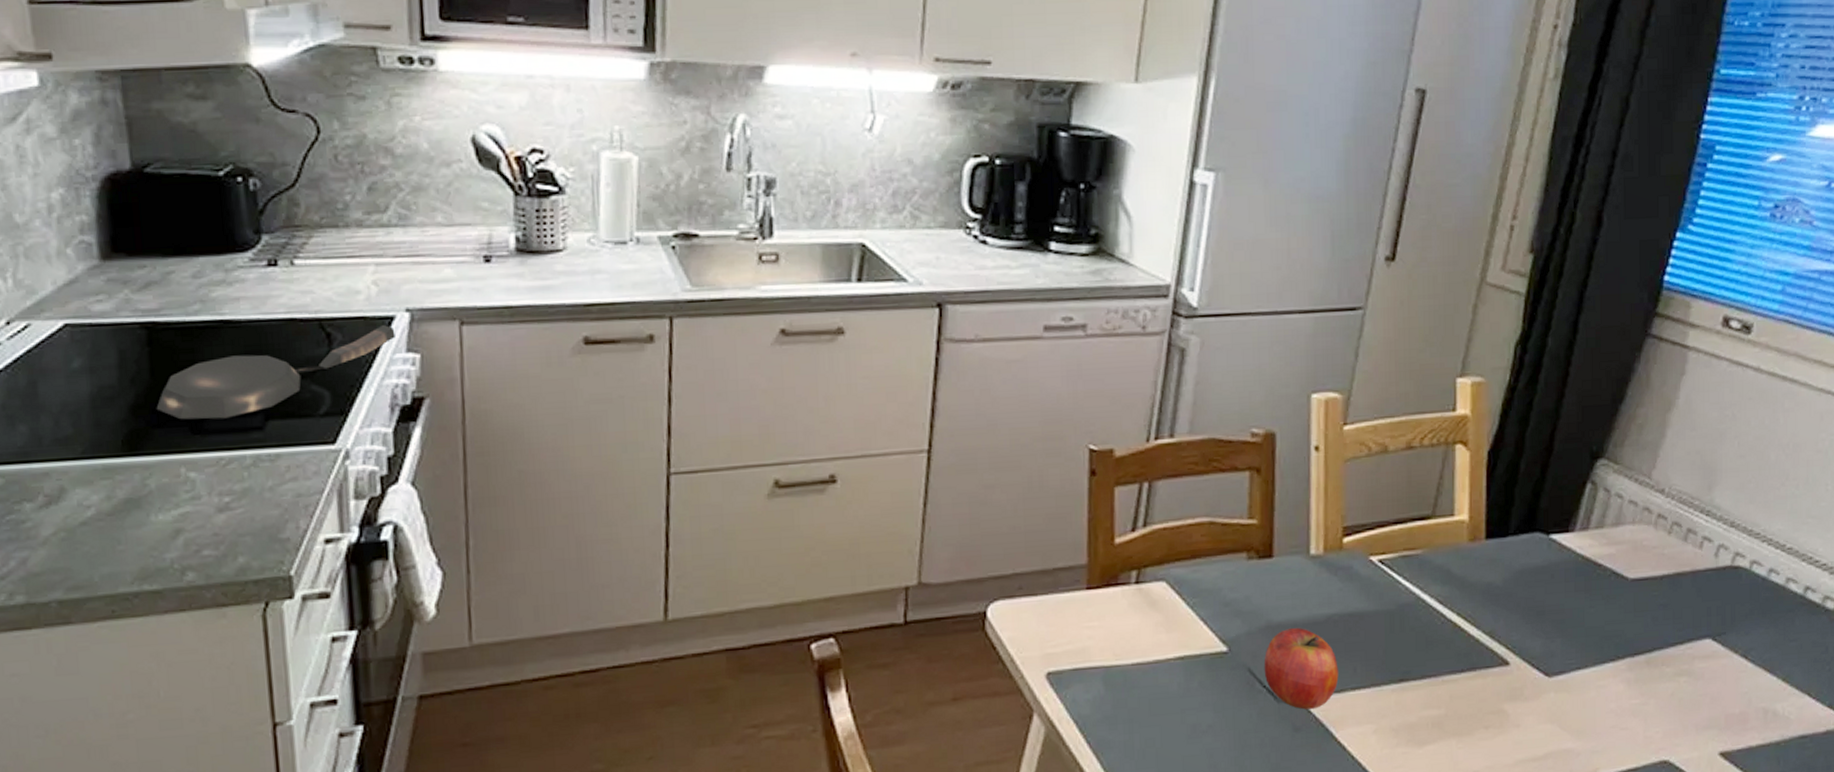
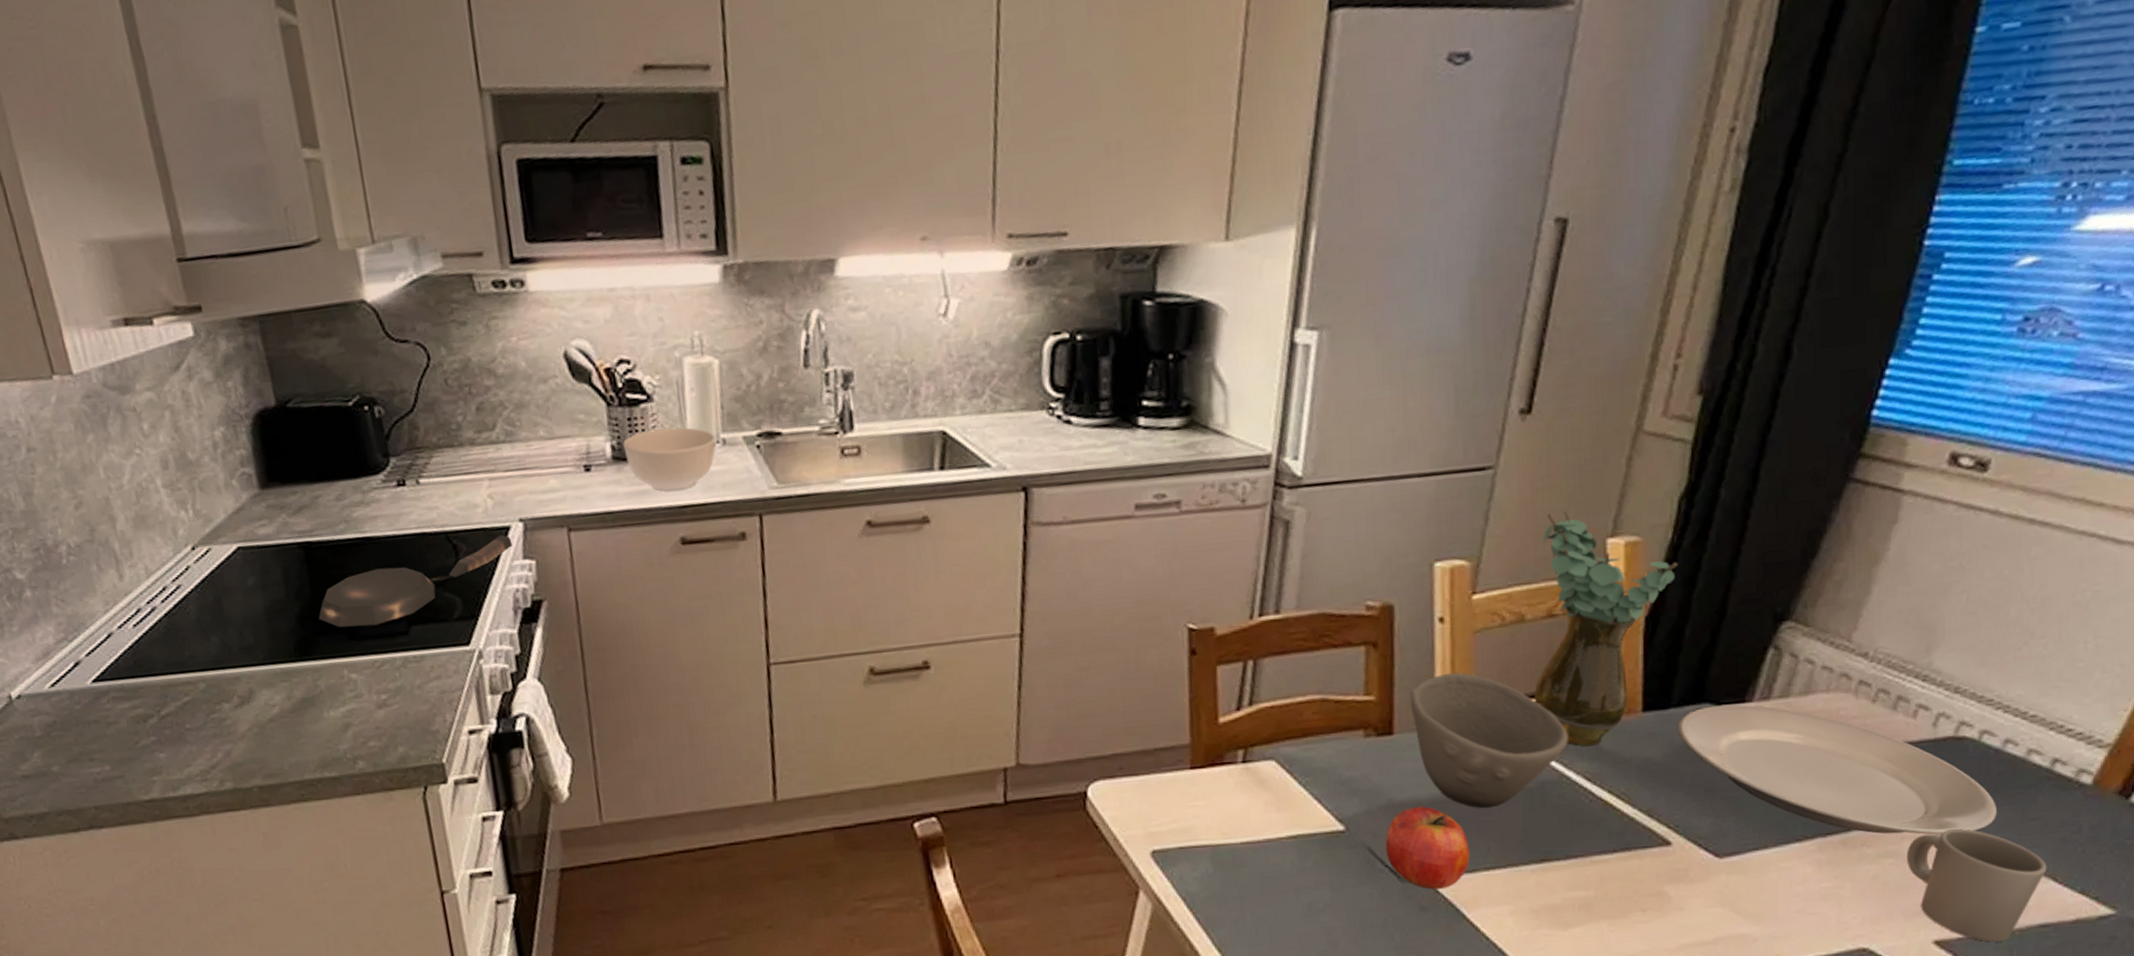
bowl: none [528,222,629,289] -> present [623,427,716,492]
bowl: none [1288,498,1424,630] -> present [1409,672,1568,809]
vase: none [1395,352,1514,571] -> present [1533,511,1678,747]
plate: none [1514,533,1766,655] -> present [1677,704,1998,835]
mug: none [1697,648,1804,753] -> present [1907,828,2047,943]

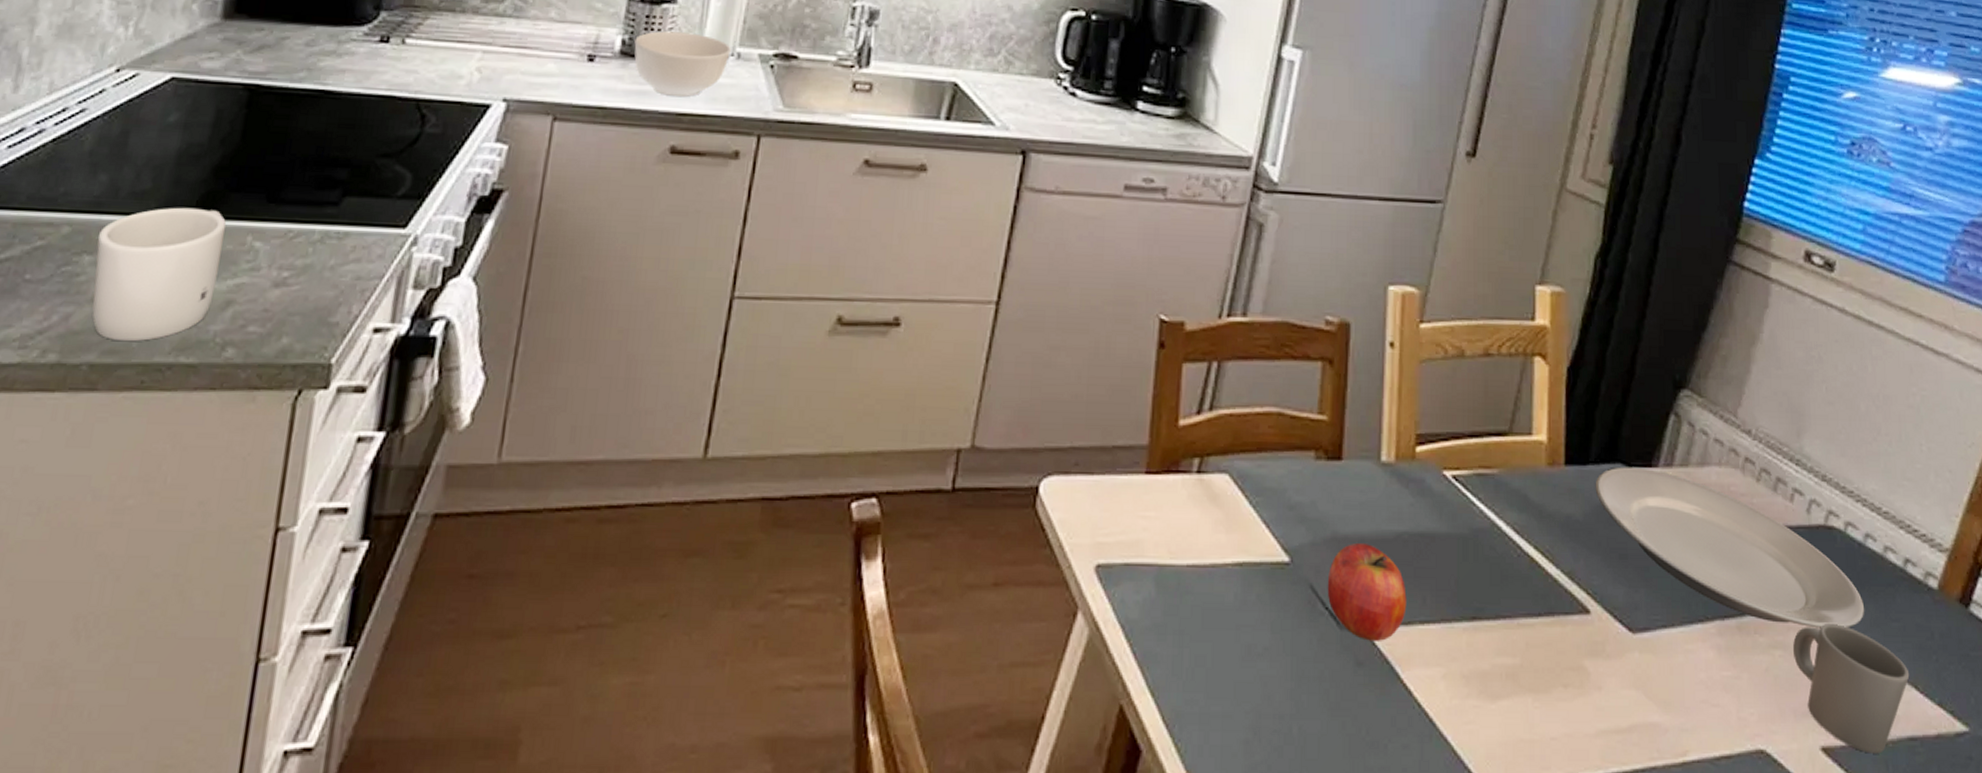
mug: none [228,653,334,767] -> present [92,207,227,342]
frying pan: present [318,535,512,628] -> none [238,112,488,190]
bowl: present [1409,672,1568,809] -> none [1359,400,1500,553]
vase: present [1533,511,1678,747] -> none [1470,253,1594,496]

